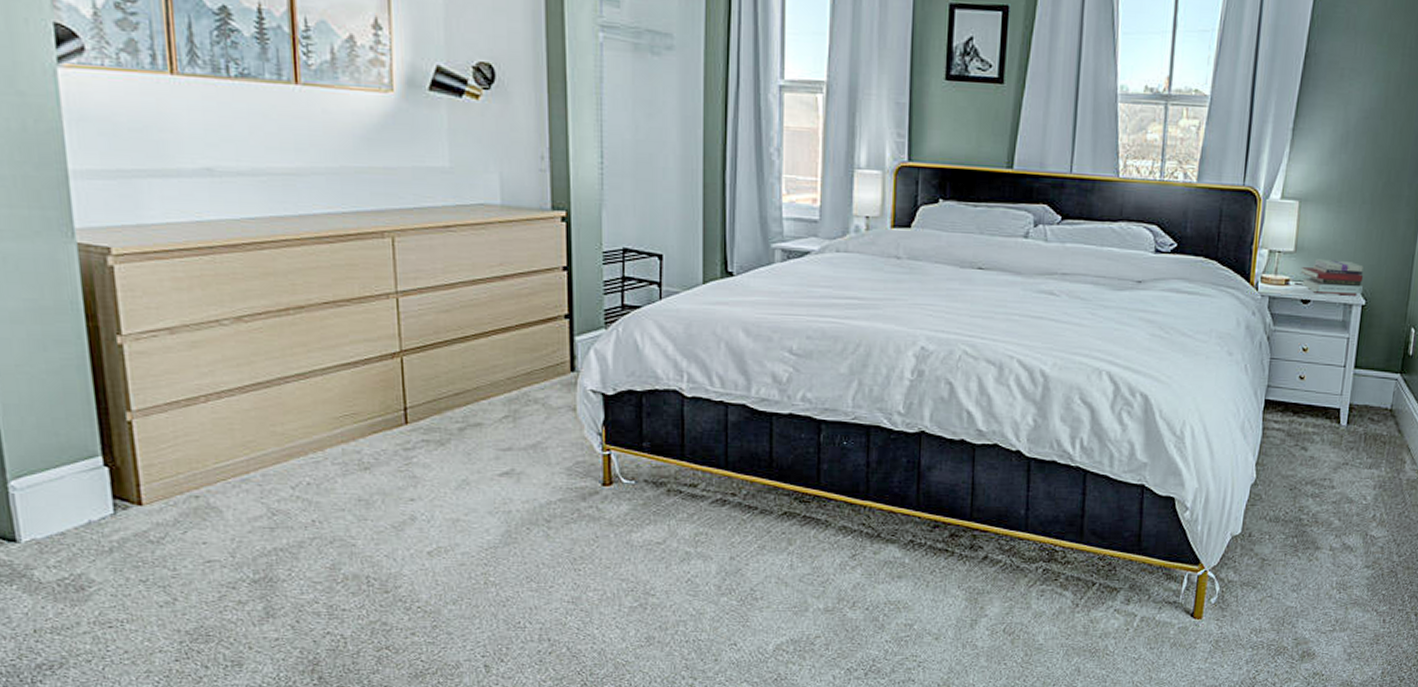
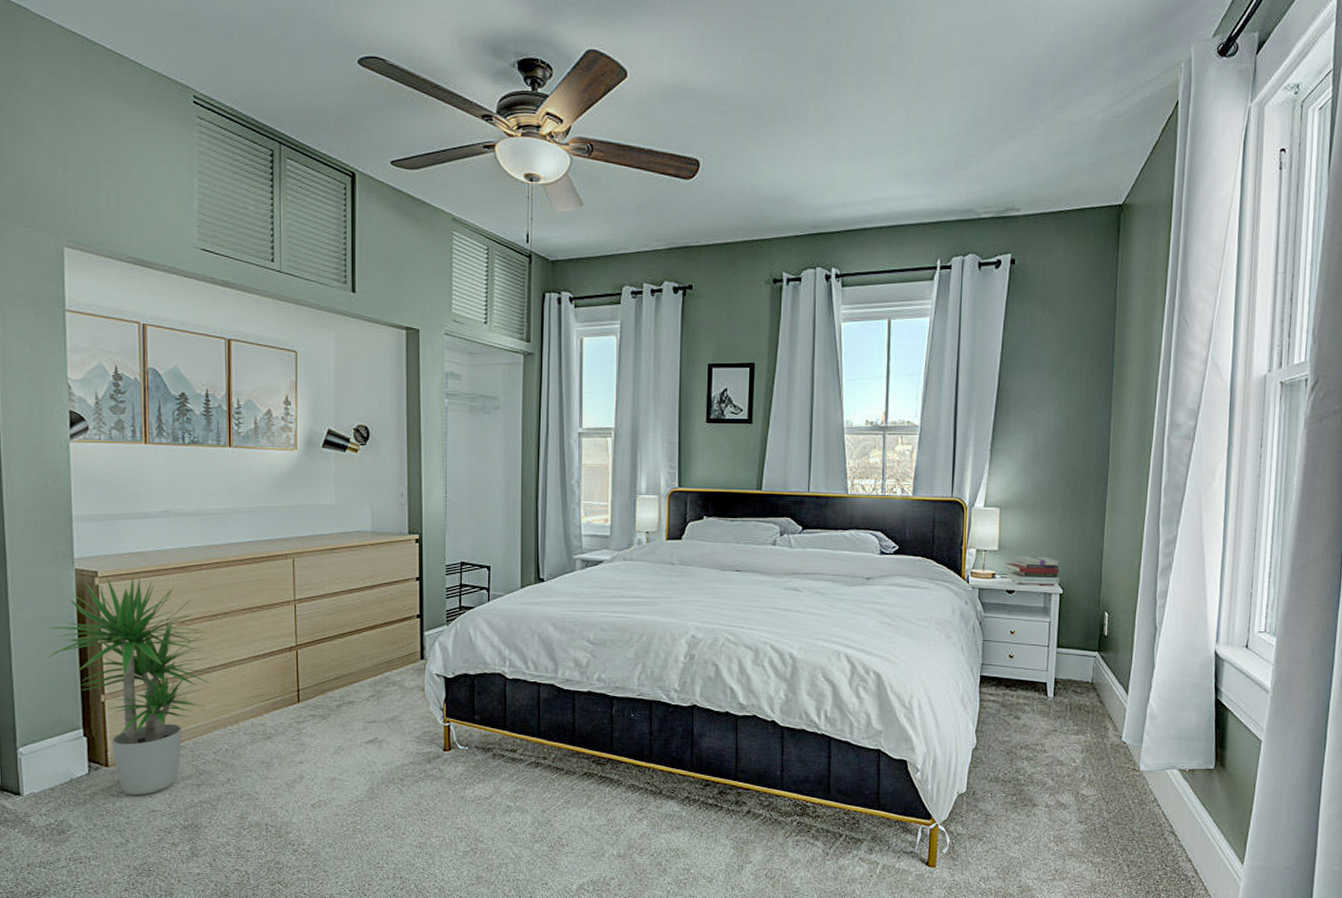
potted plant: none [39,253,286,542] -> present [44,574,214,796]

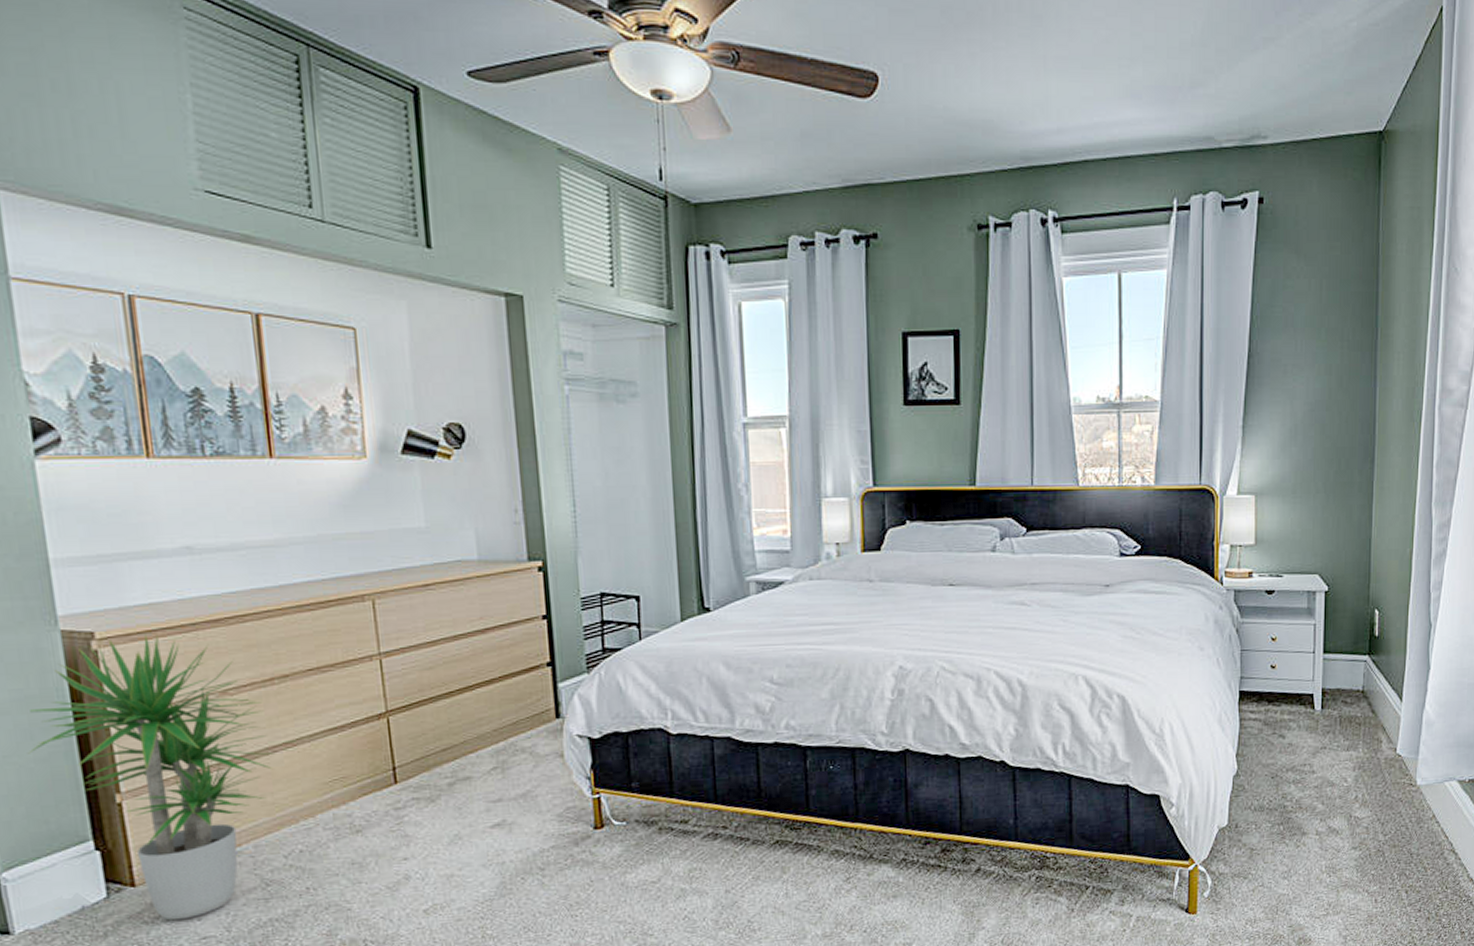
books: present [1004,556,1060,586] -> none [1262,549,1325,584]

